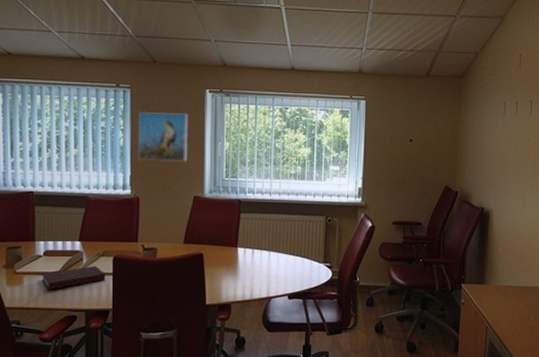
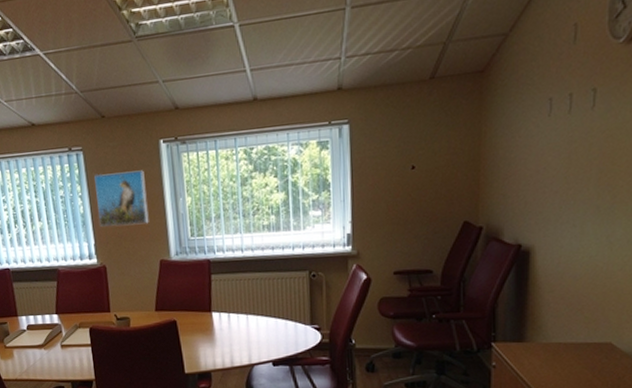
notebook: present [41,265,106,291] -> none [27,337,86,363]

